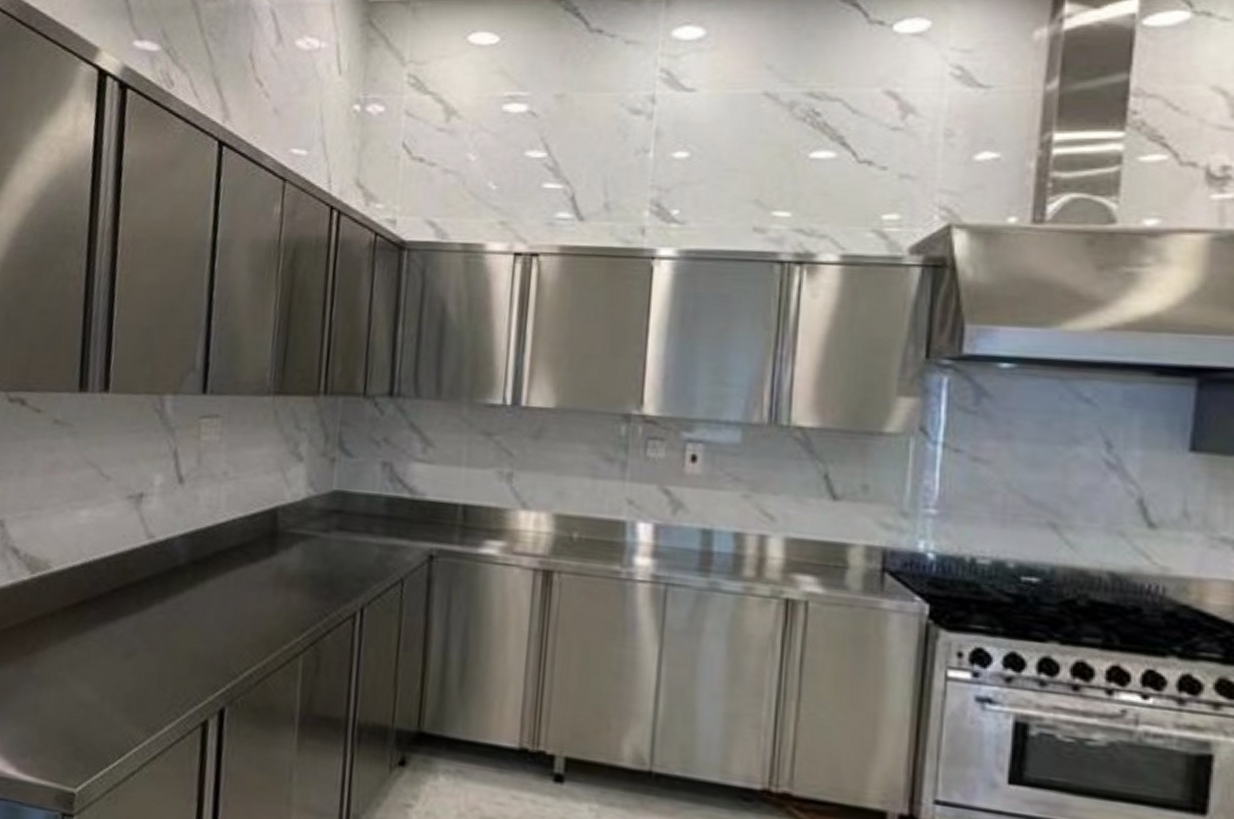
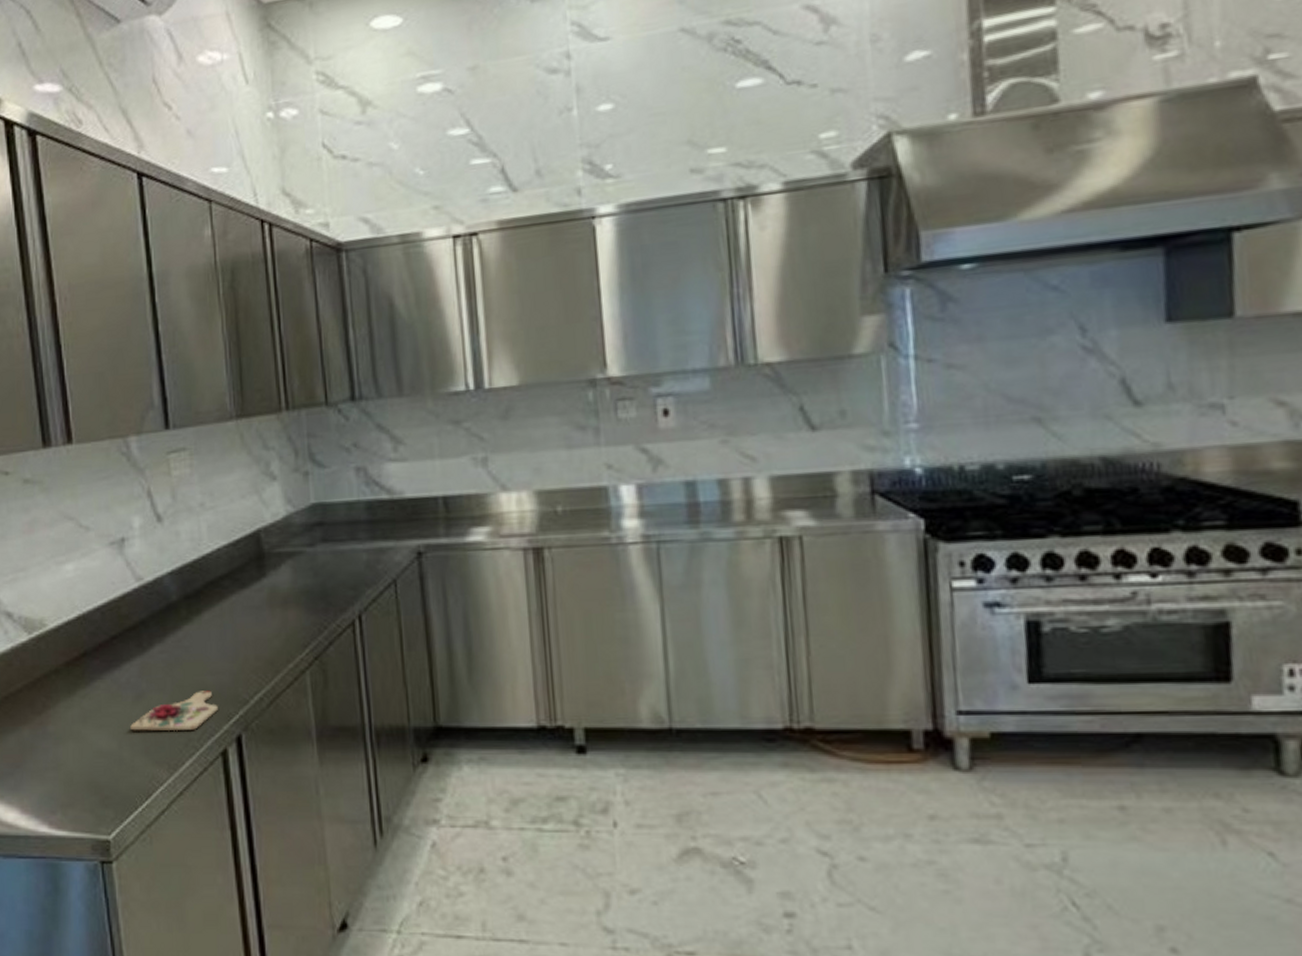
cutting board: none [115,657,207,696] -> present [130,690,218,732]

